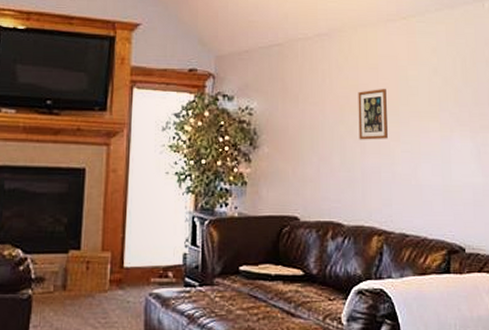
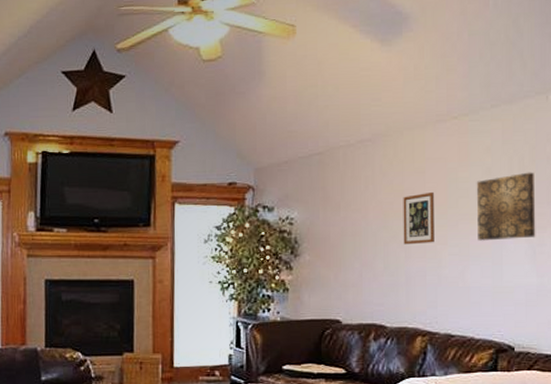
wall art: none [424,73,480,139] -> present [476,172,536,241]

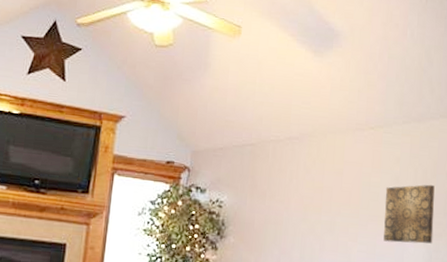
picture frame: present [403,191,434,245] -> none [319,191,349,239]

